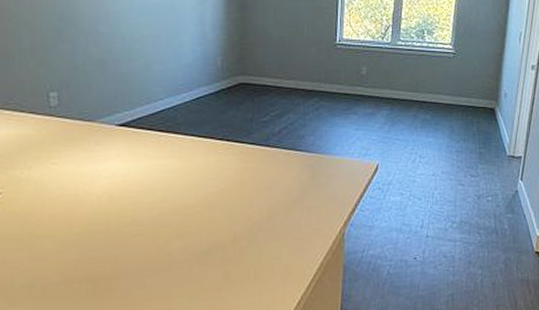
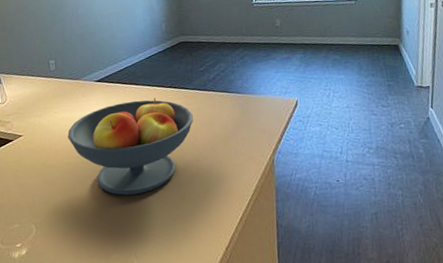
fruit bowl: none [71,151,249,276] -> present [67,97,193,196]

